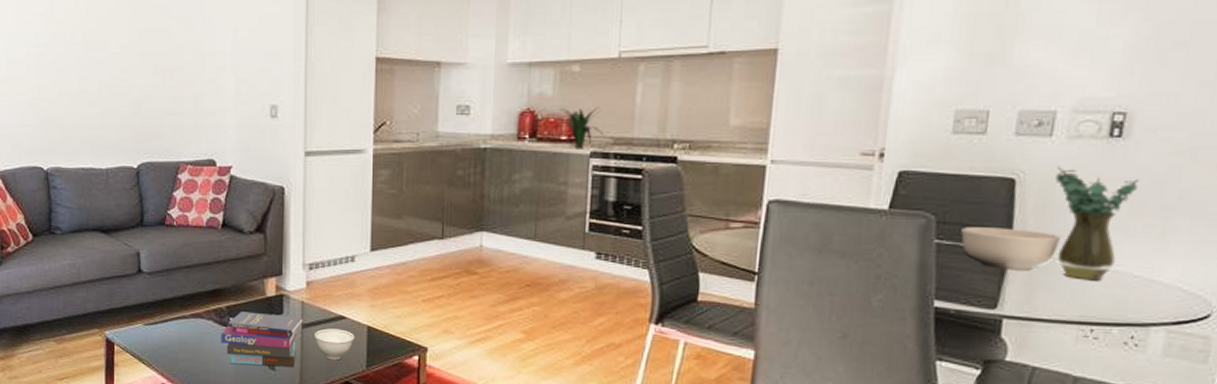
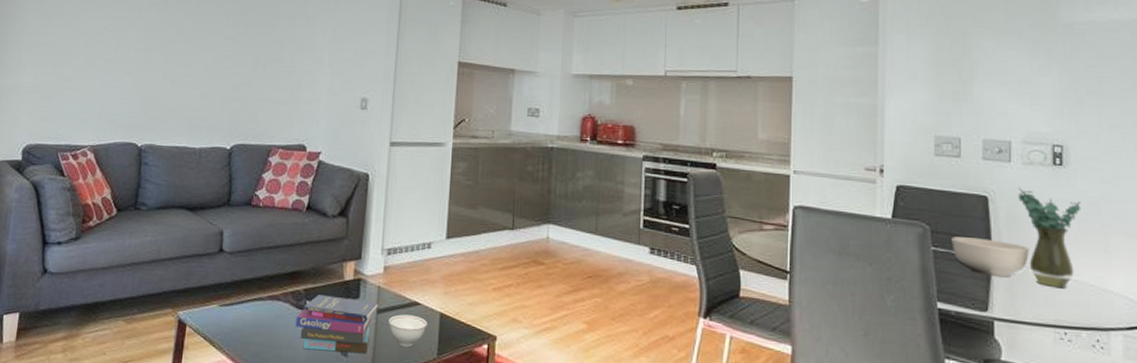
plant: present [554,107,604,148] -> none [611,116,654,152]

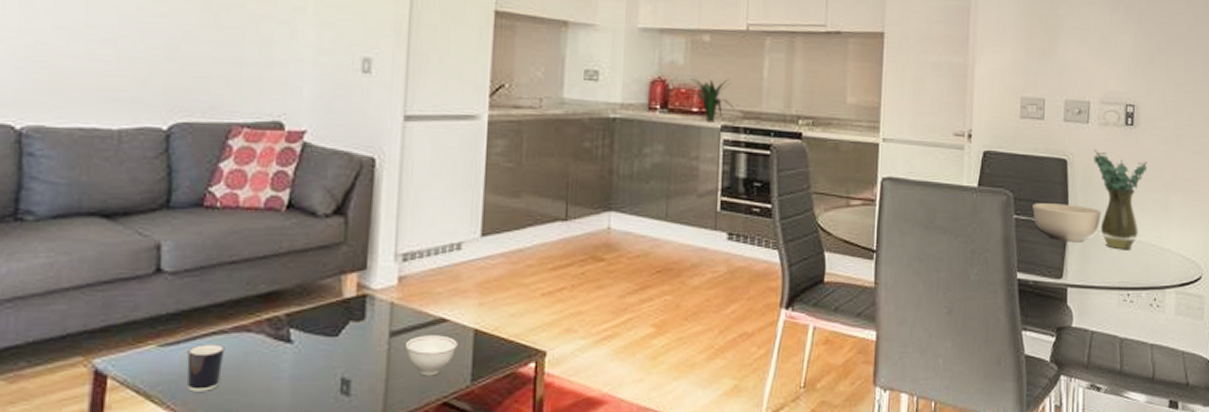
mug: none [236,307,263,343] -> present [186,344,225,392]
books: present [295,295,378,353] -> none [274,319,391,393]
plant: none [611,116,654,152] -> present [685,79,734,121]

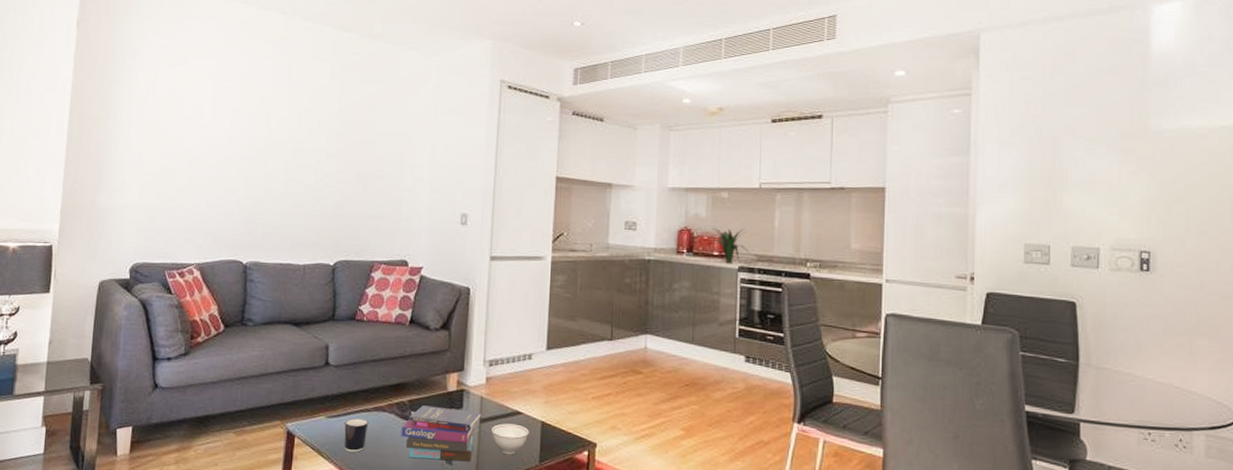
books: none [274,319,391,393] -> present [401,405,481,461]
bowl: present [1032,203,1102,243] -> none [1040,341,1116,381]
vase: present [1094,150,1148,250] -> none [1105,294,1167,391]

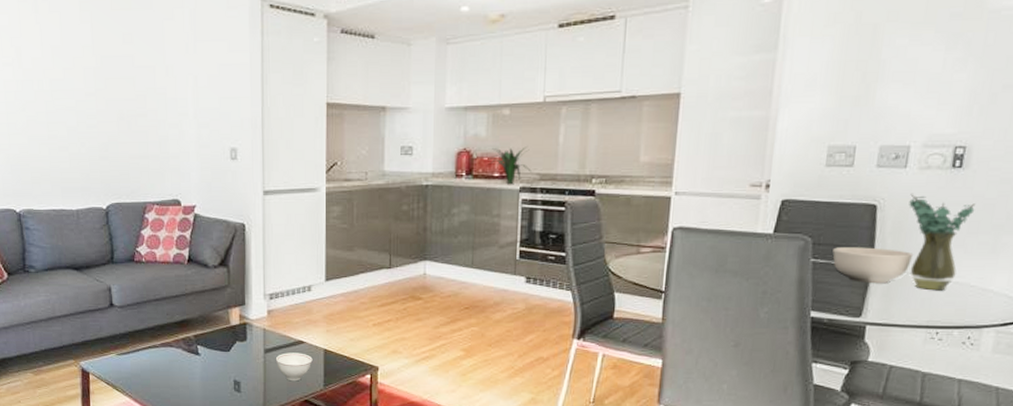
mug: present [344,418,369,452] -> none [135,354,158,385]
books: present [401,405,481,461] -> none [189,340,265,389]
bowl: none [1040,341,1116,381] -> present [832,247,914,284]
vase: none [1105,294,1167,391] -> present [909,194,976,291]

